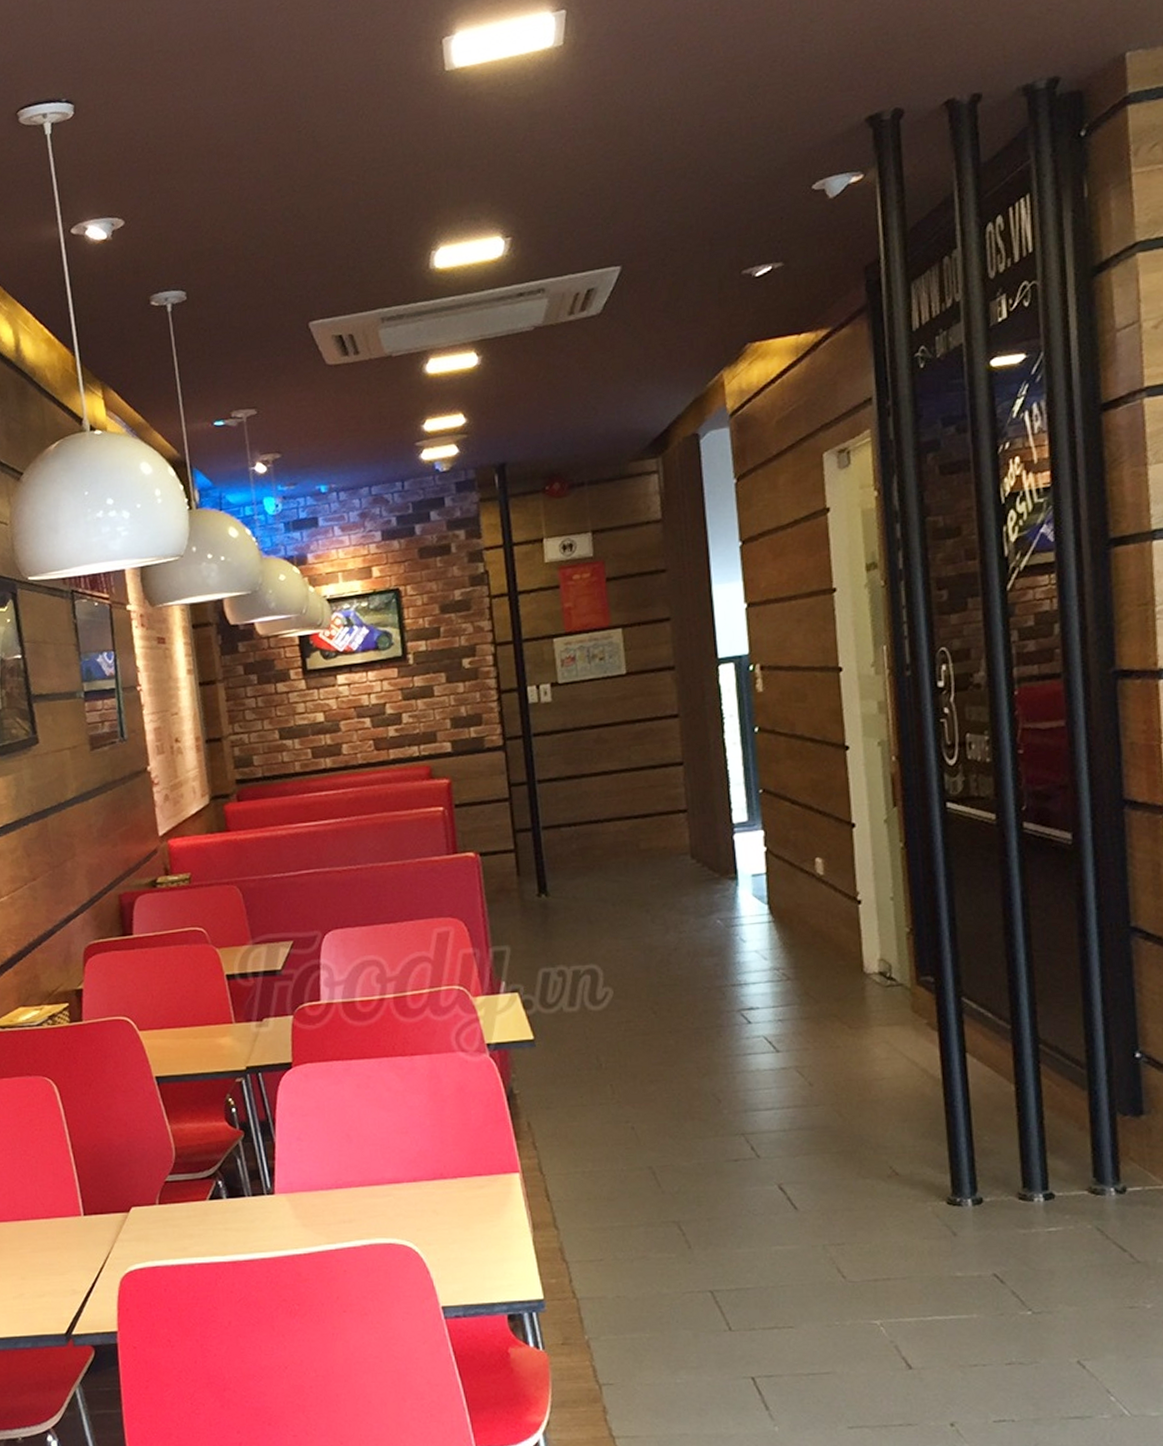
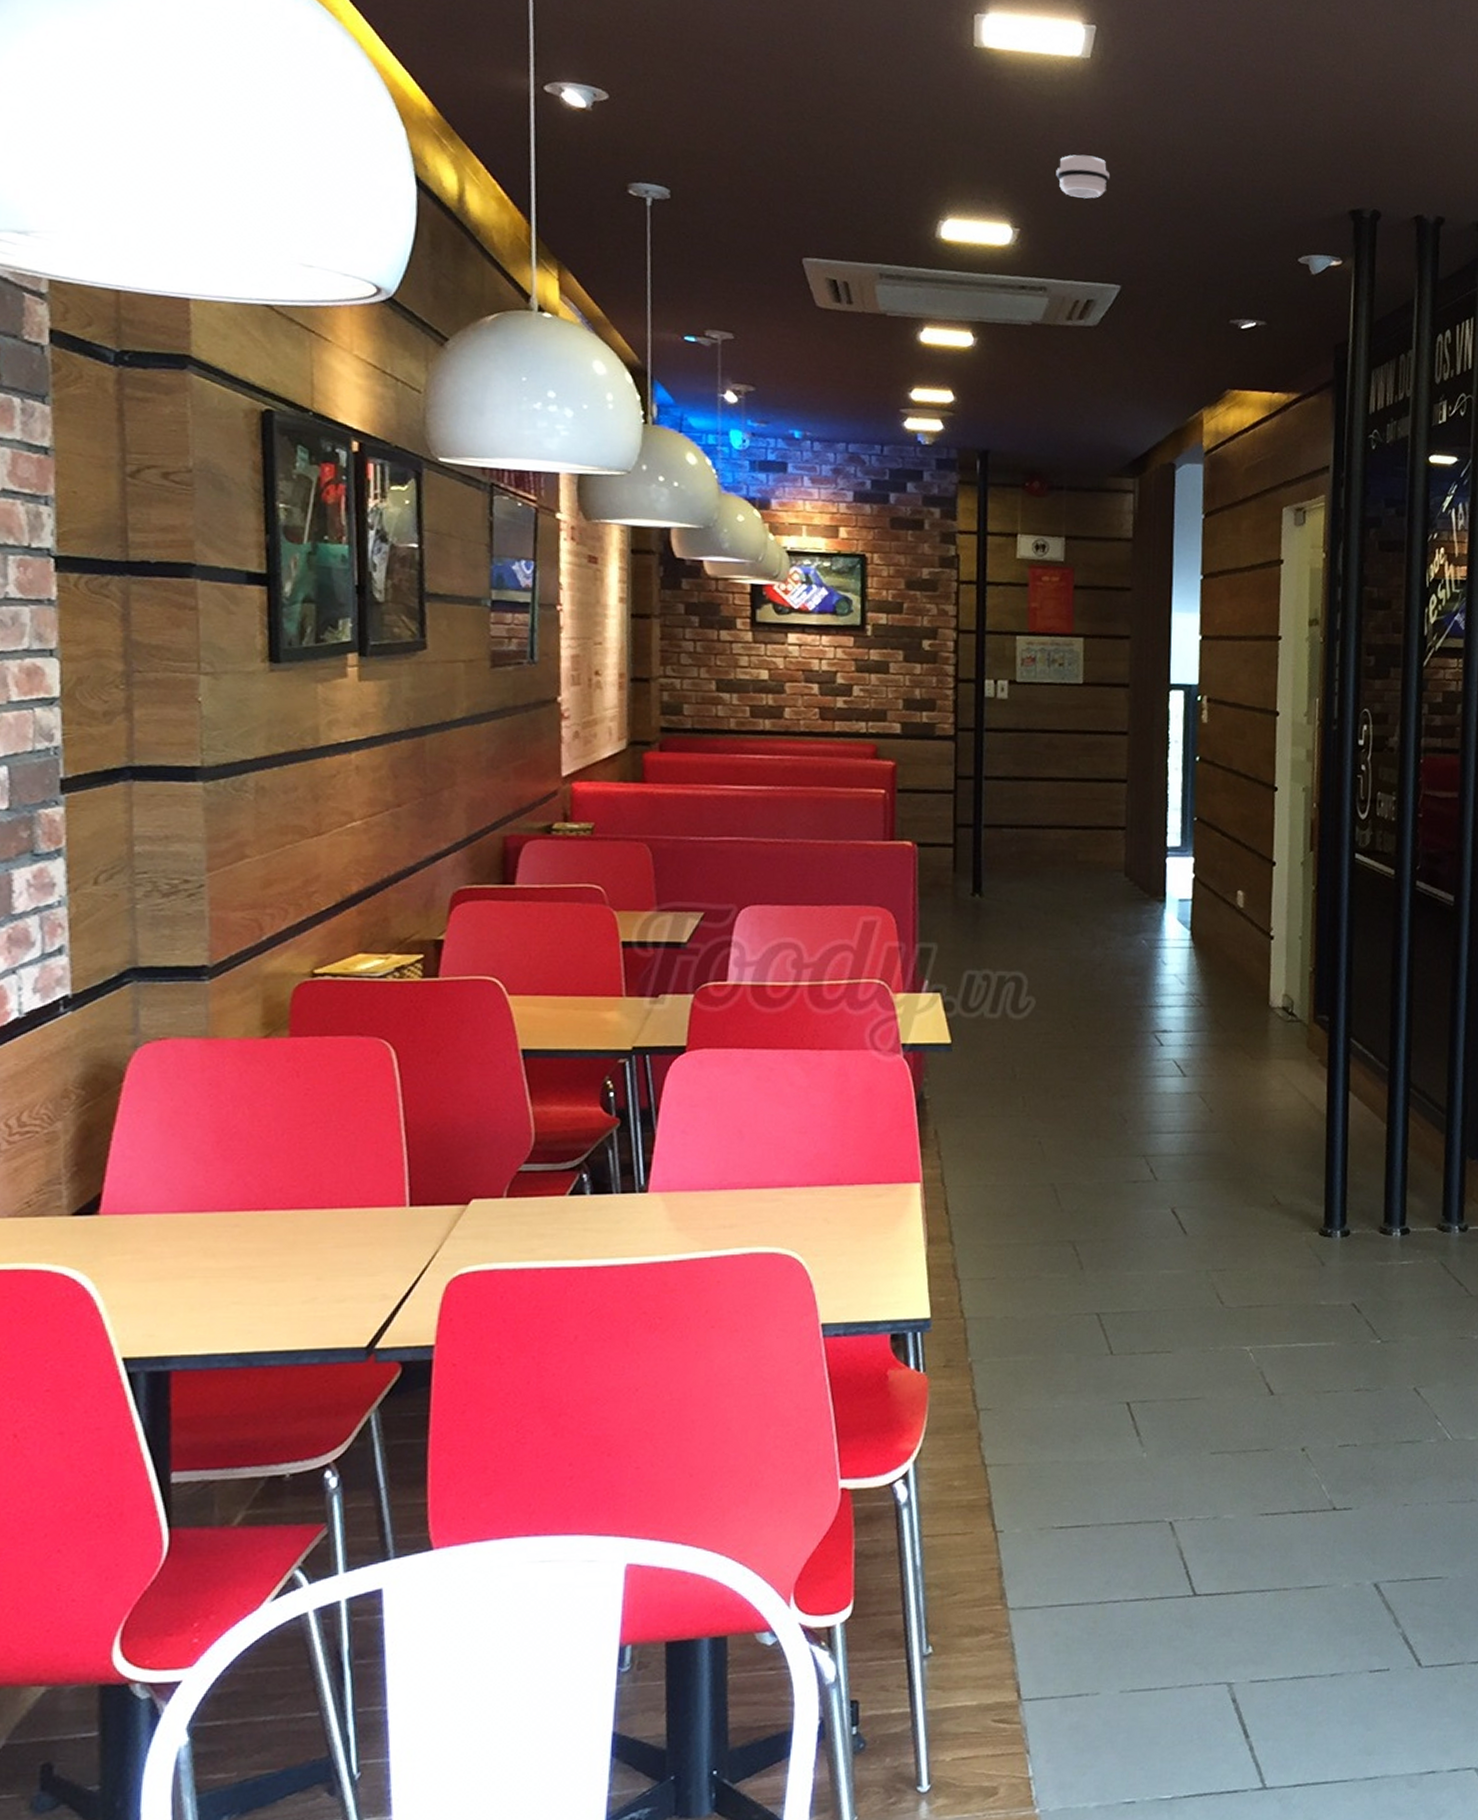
smoke detector: none [541,143,598,191] -> present [1056,154,1111,199]

